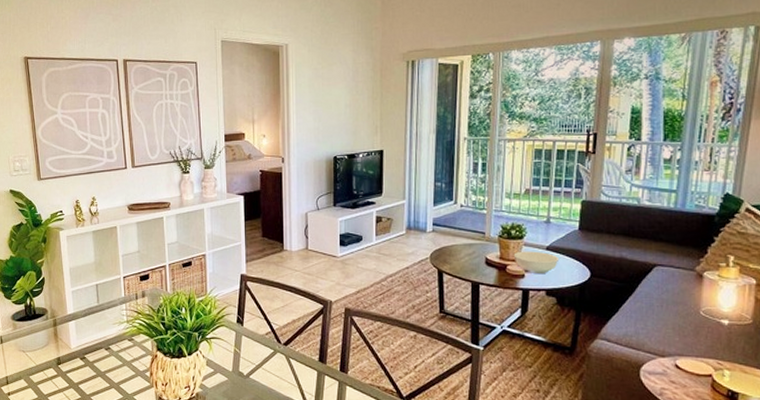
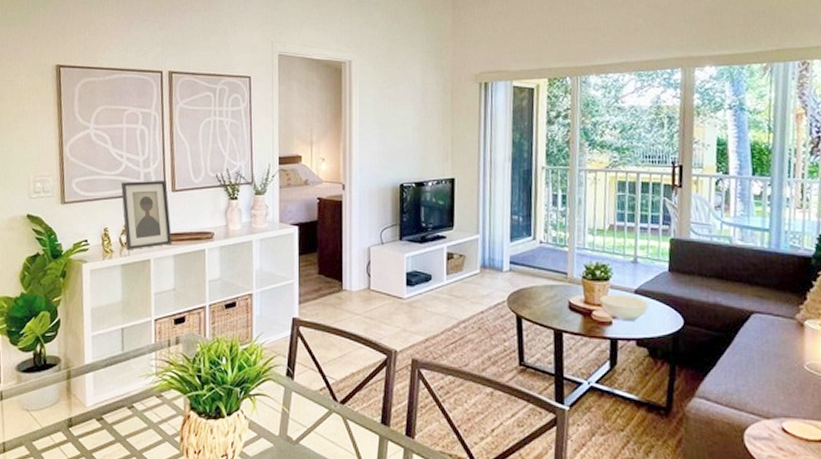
picture frame: none [88,157,134,219] -> present [121,179,172,251]

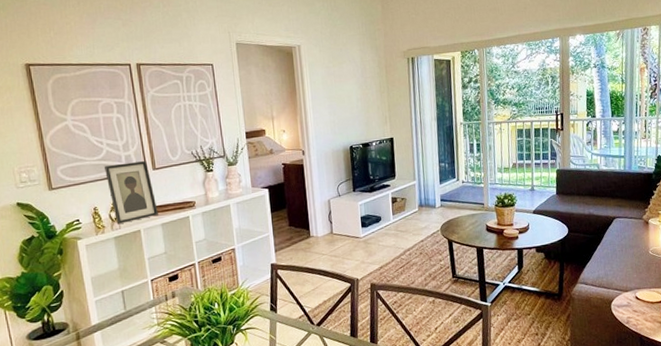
bowl: present [599,294,650,322] -> none [508,215,544,235]

